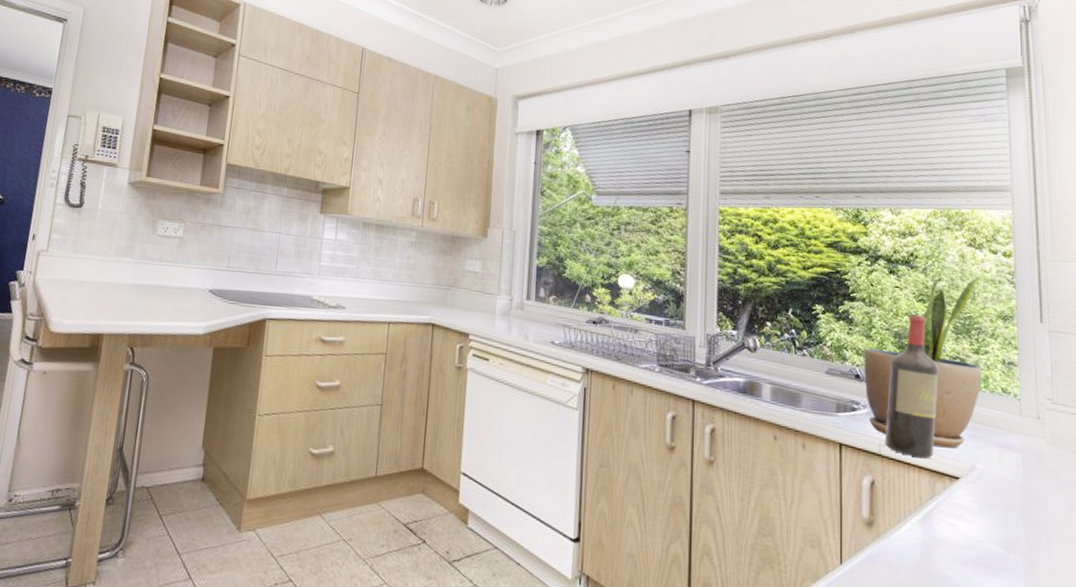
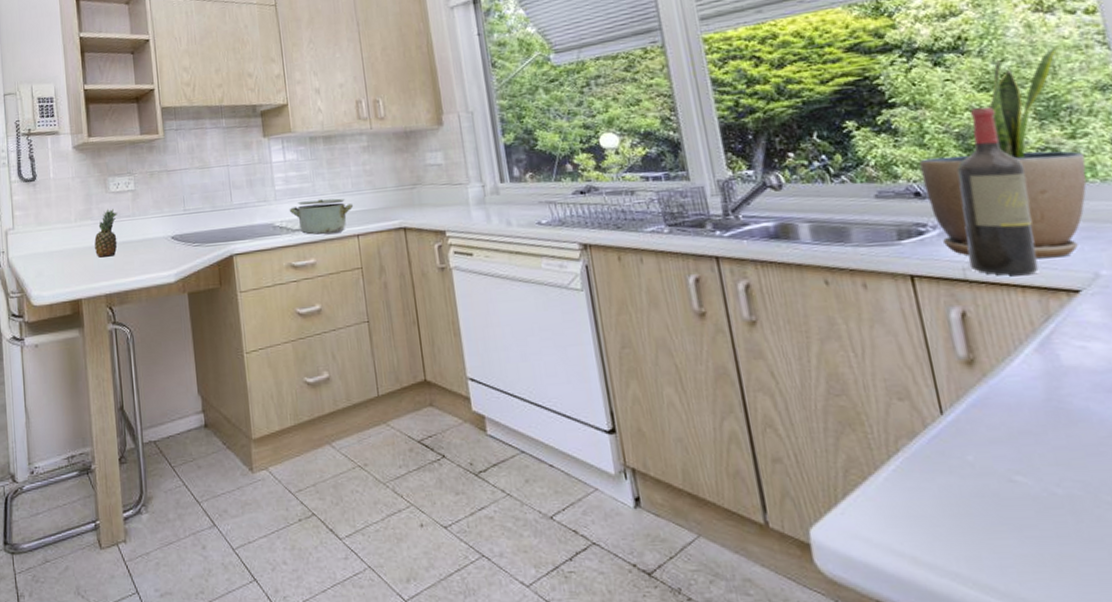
fruit: none [128,250,160,299] -> present [94,208,118,258]
saucepan: none [329,281,391,317] -> present [289,198,354,235]

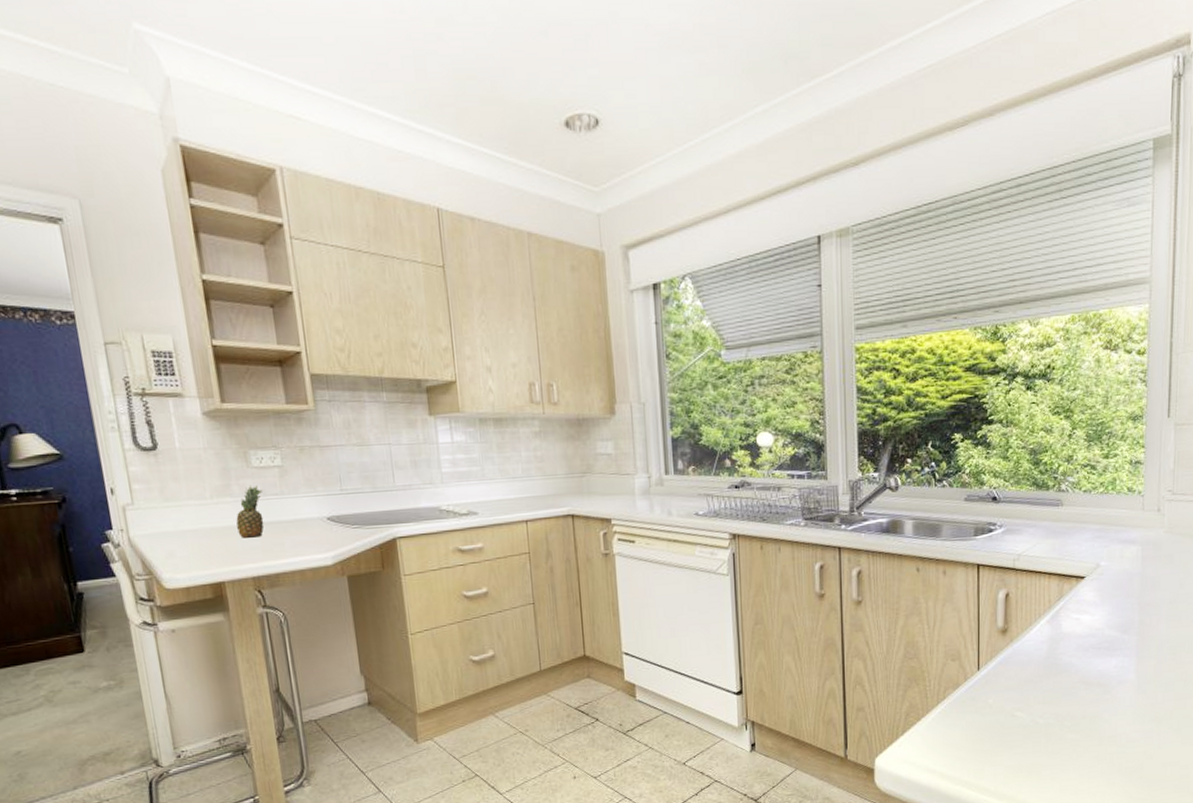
saucepan: present [289,198,354,235] -> none [456,483,523,520]
potted plant: present [919,45,1087,259] -> none [1000,379,1116,553]
wine bottle: present [957,106,1039,276] -> none [1018,428,1071,566]

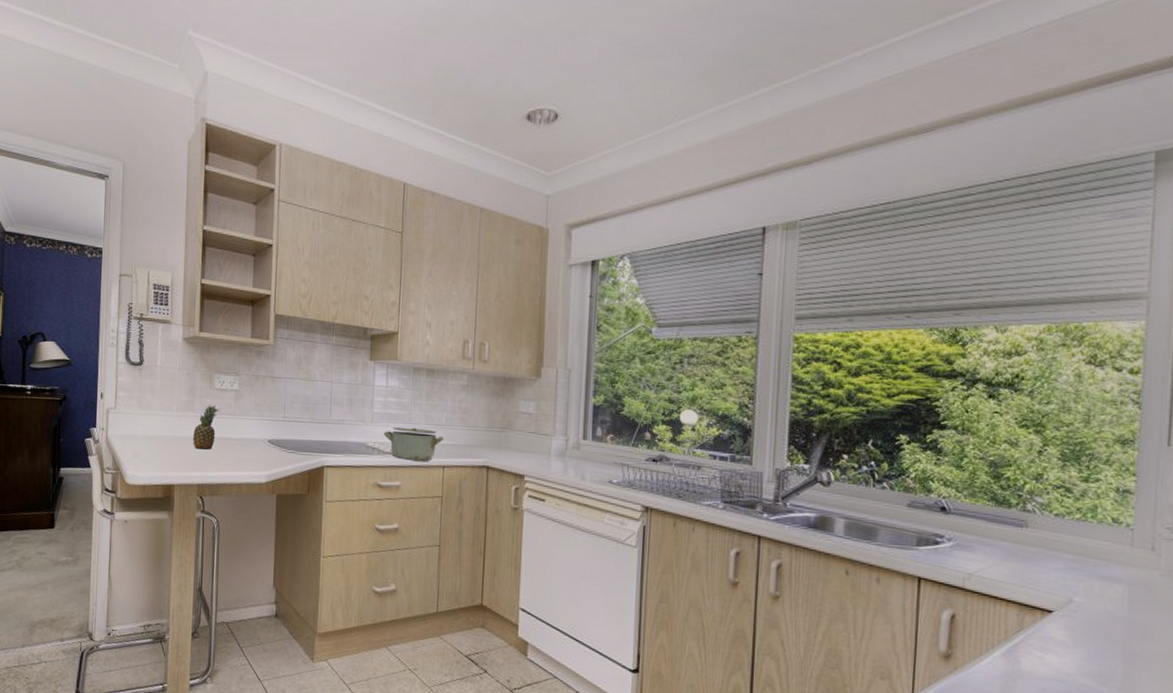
saucepan: none [456,483,523,520] -> present [383,427,445,462]

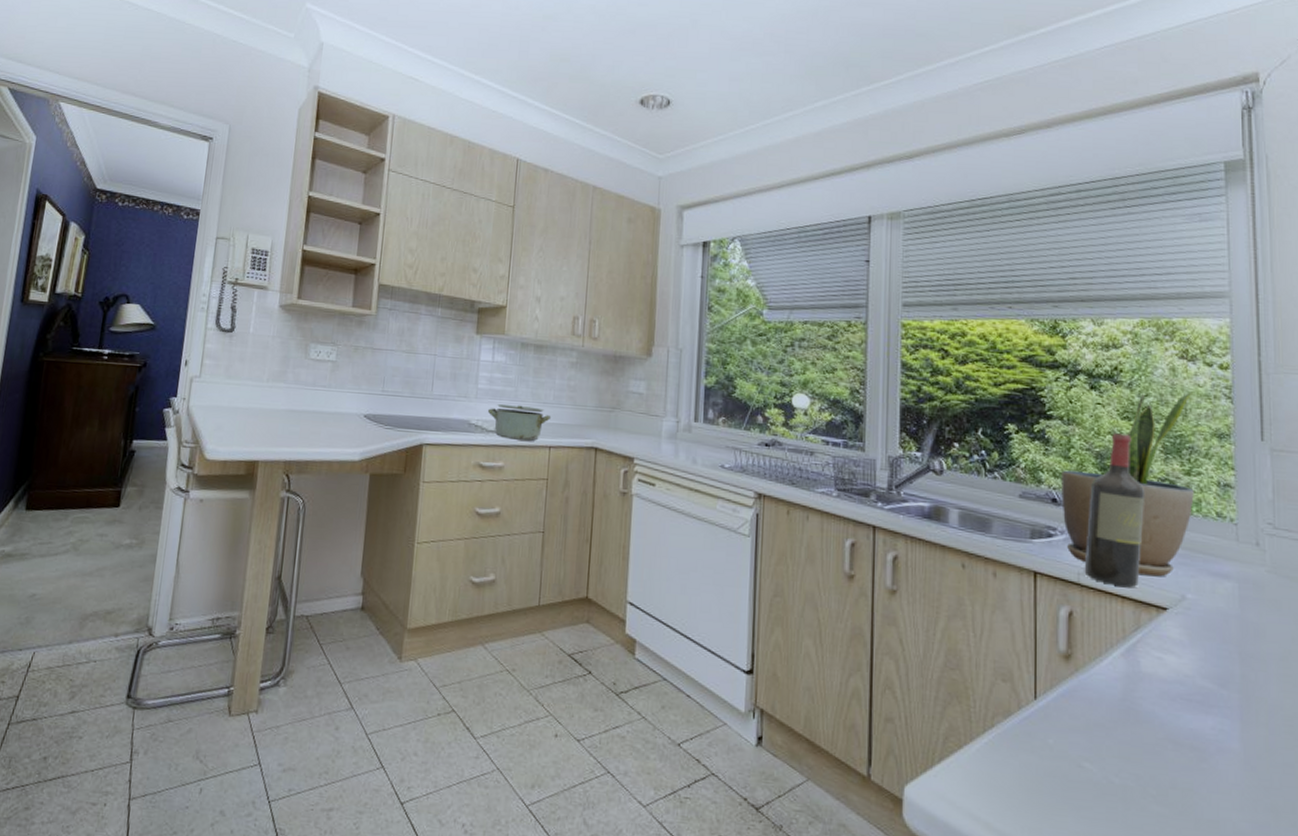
fruit: present [193,403,219,451] -> none [282,374,313,424]
potted plant: none [951,397,1101,582] -> present [1061,391,1195,577]
wine bottle: none [969,442,1039,592] -> present [1084,433,1146,588]

